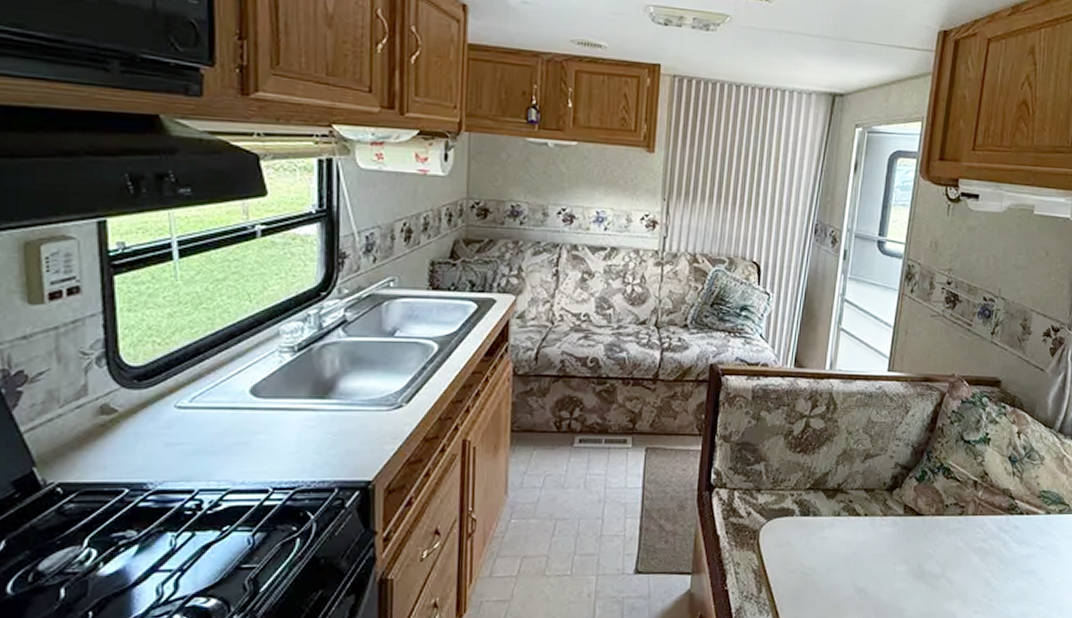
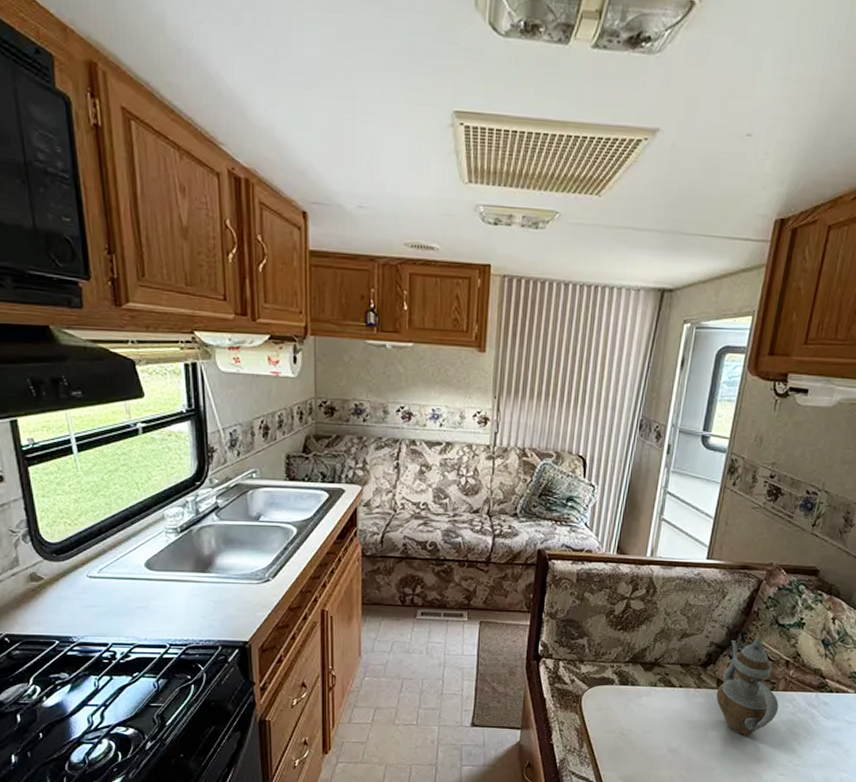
teapot: none [903,454,970,568] -> present [716,636,779,735]

